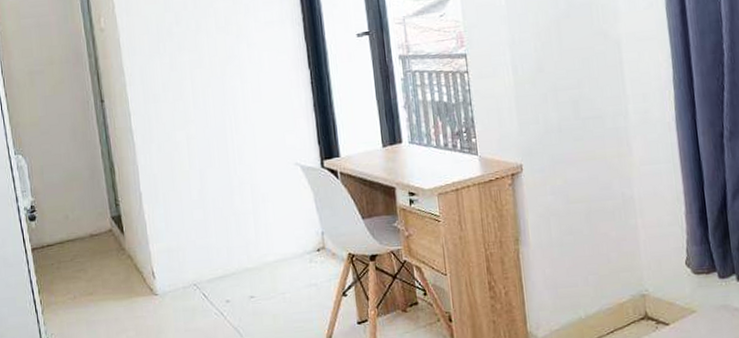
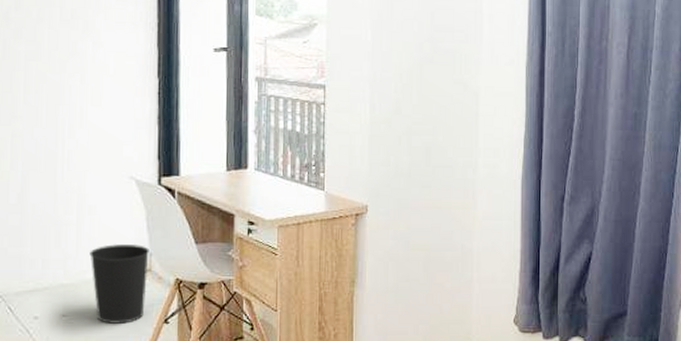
wastebasket: none [267,225,323,301] -> present [89,244,151,324]

